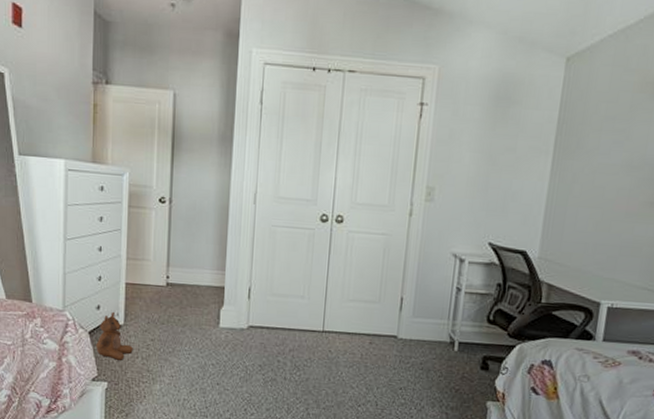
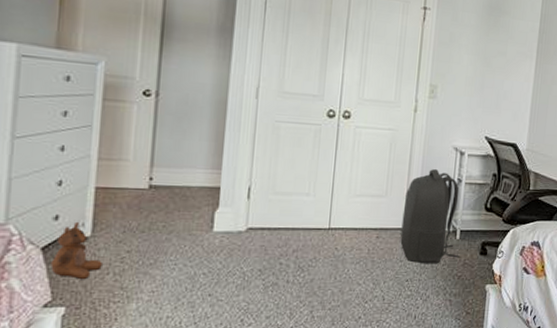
backpack: none [394,276,459,374] -> present [400,169,460,263]

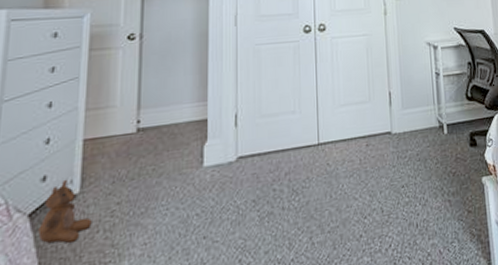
backpack: present [400,169,460,263] -> none [387,67,452,166]

